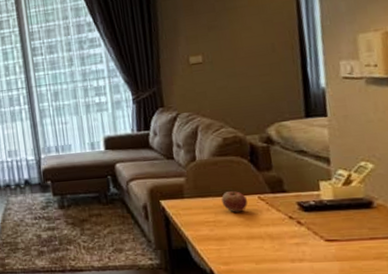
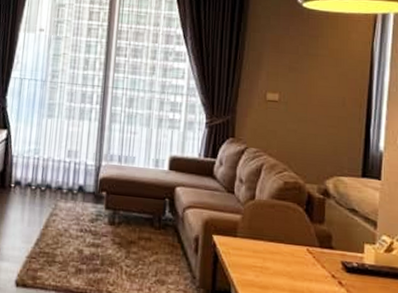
apple: present [221,190,248,212] -> none [272,237,297,262]

